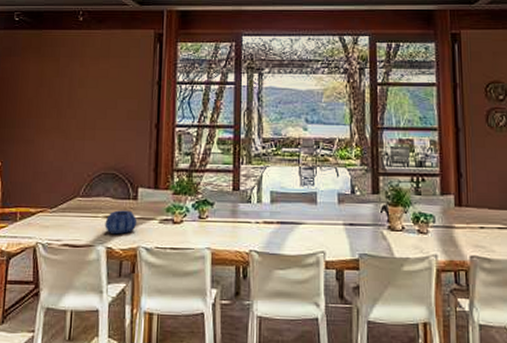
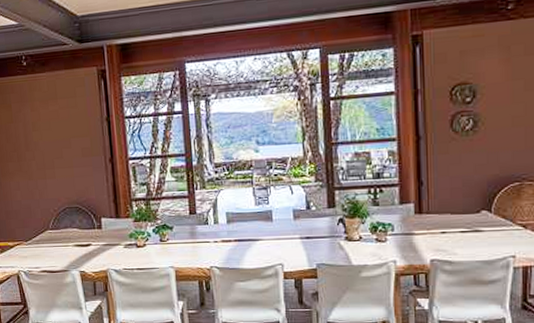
decorative bowl: present [105,210,137,235] -> none [75,238,105,260]

